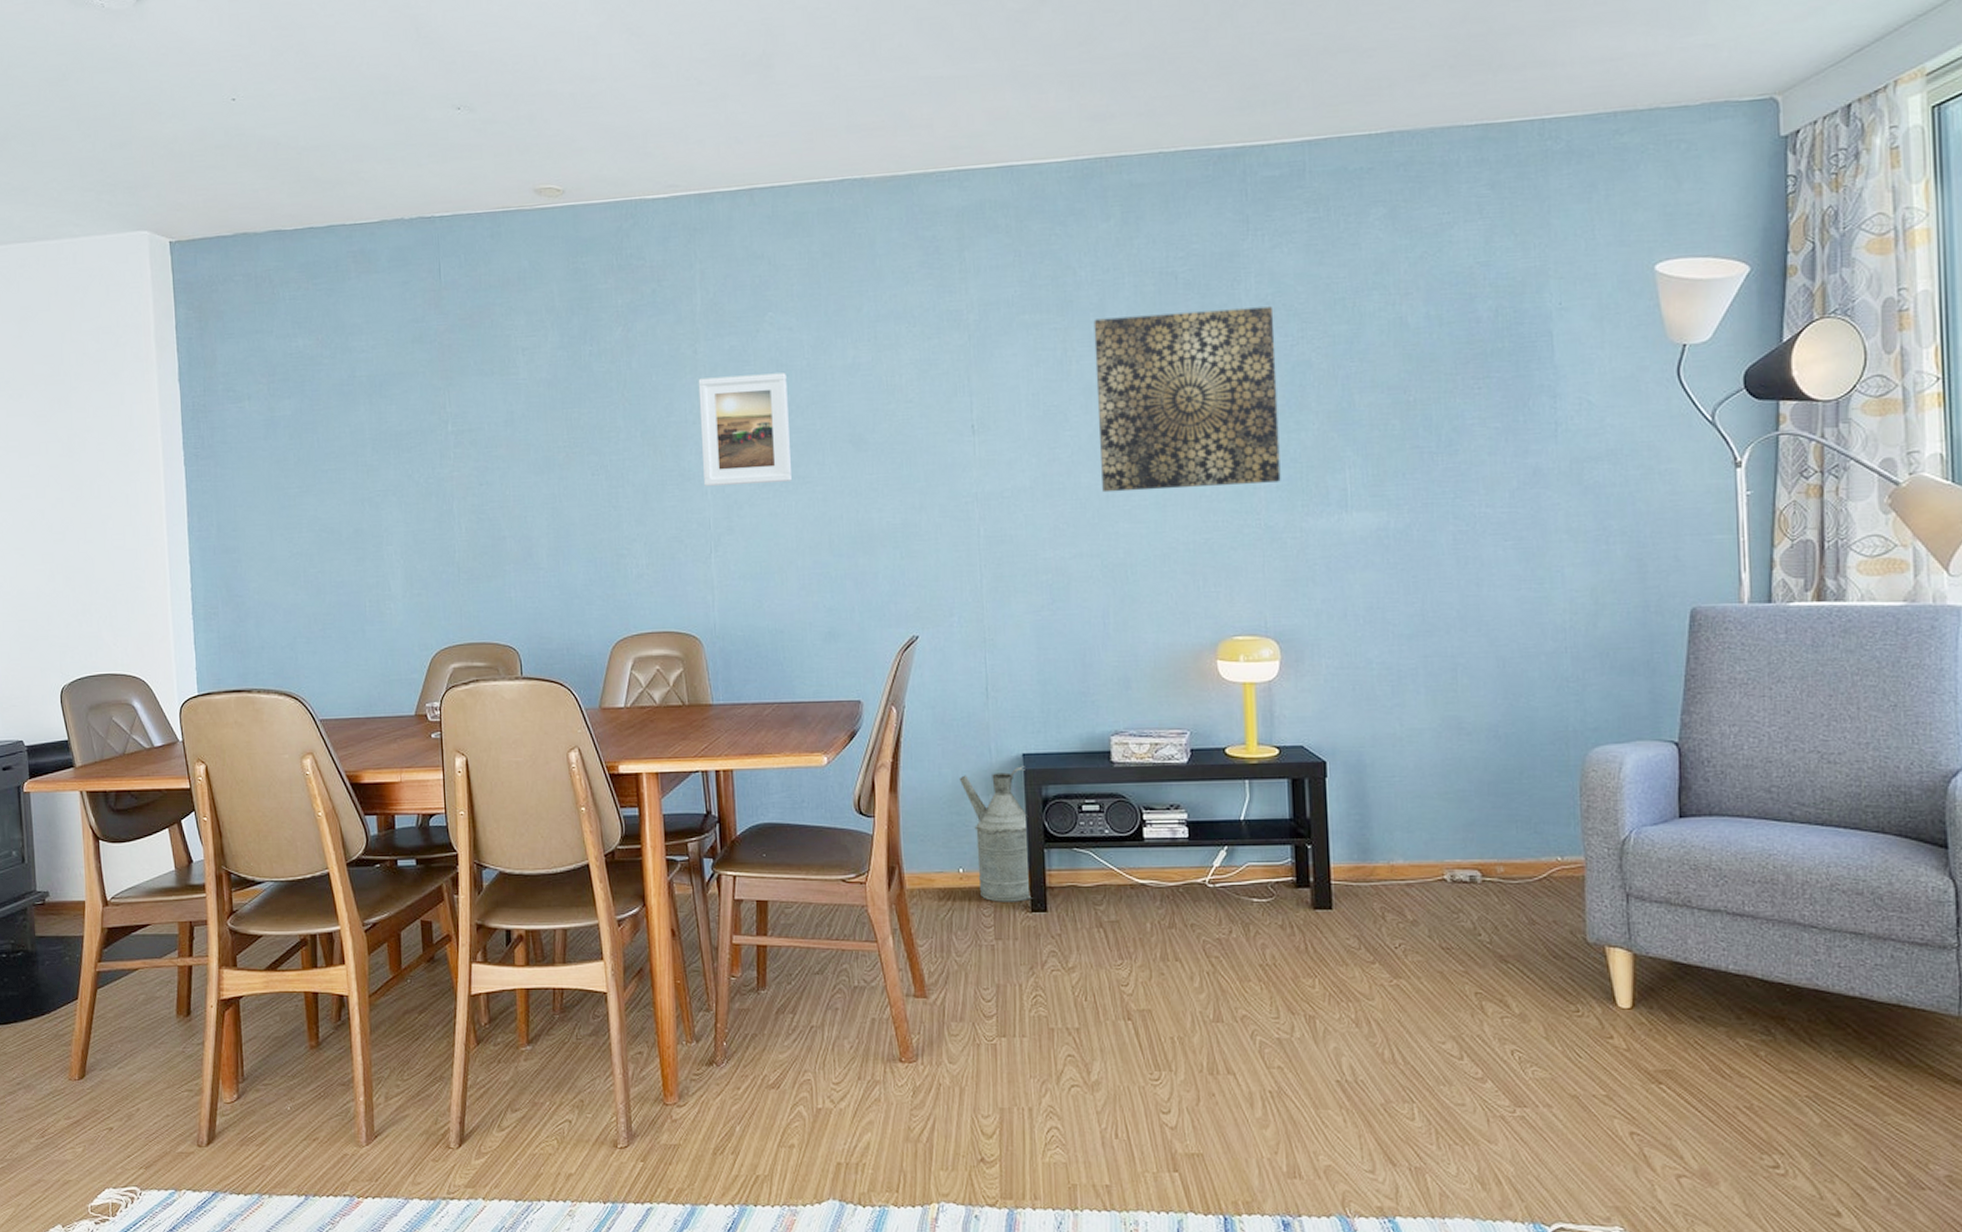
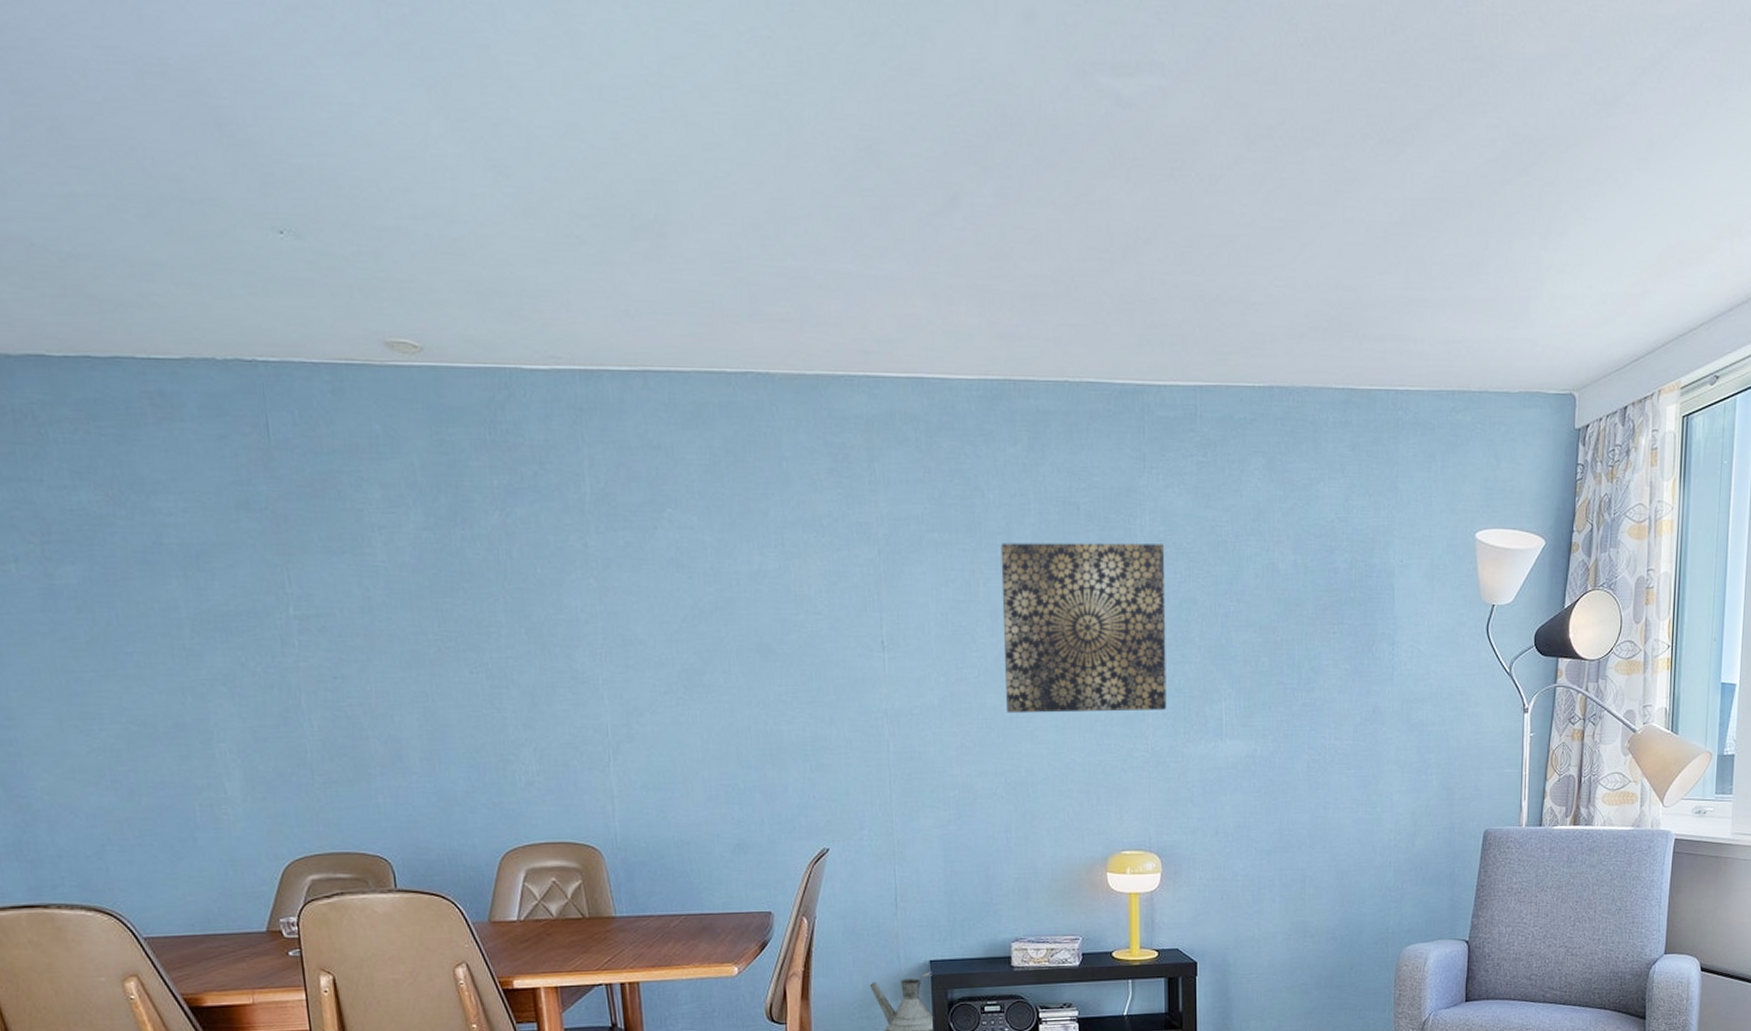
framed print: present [698,373,793,487] -> none [590,574,697,692]

